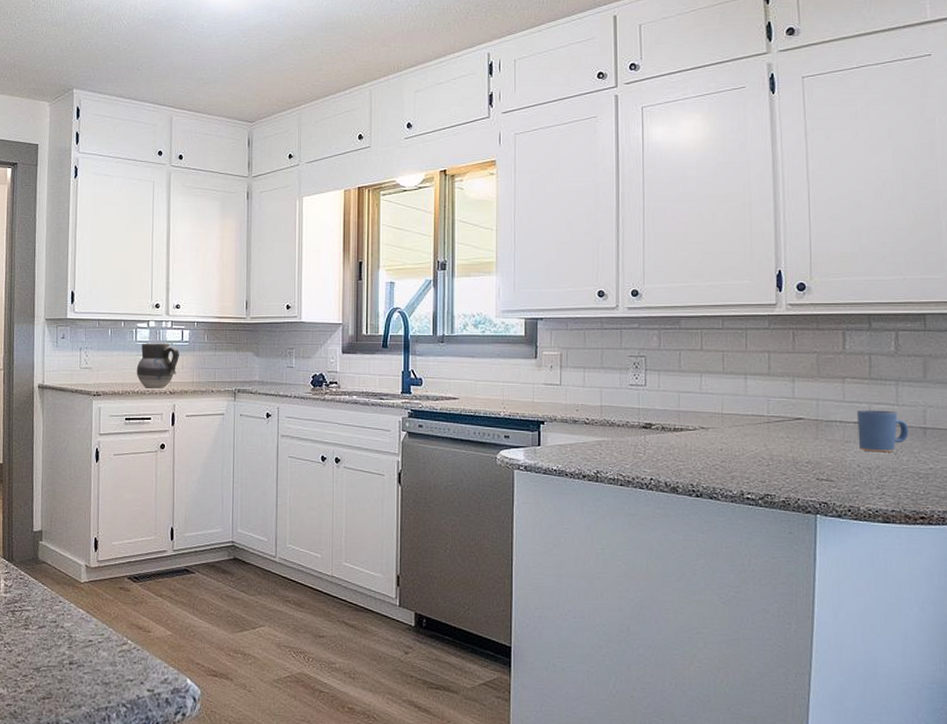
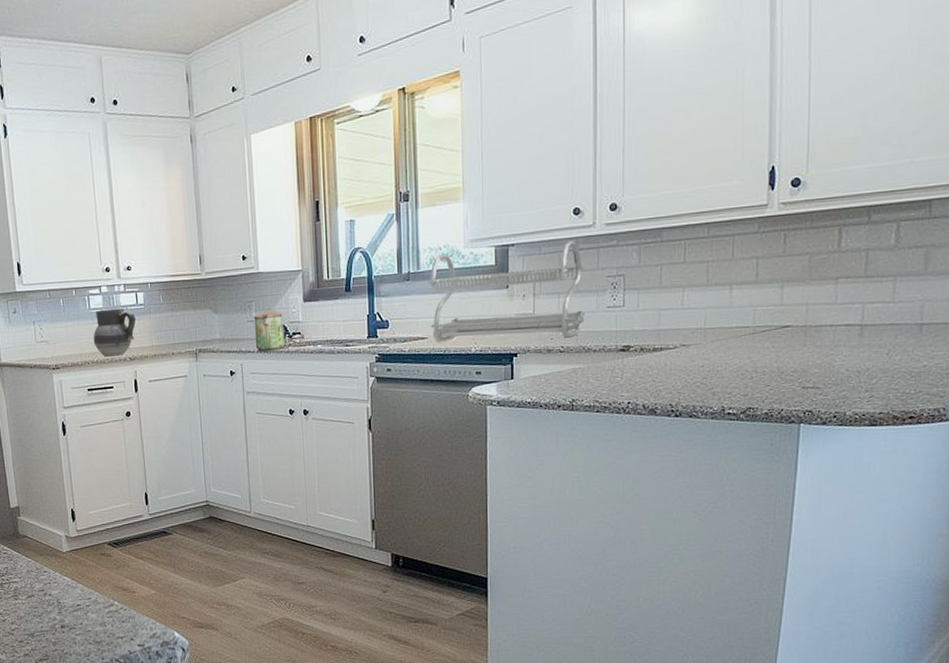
canister: none [293,358,322,396] -> present [254,310,286,351]
dish rack: none [460,321,609,411] -> present [427,241,585,343]
mug: present [857,409,909,453] -> none [848,309,904,355]

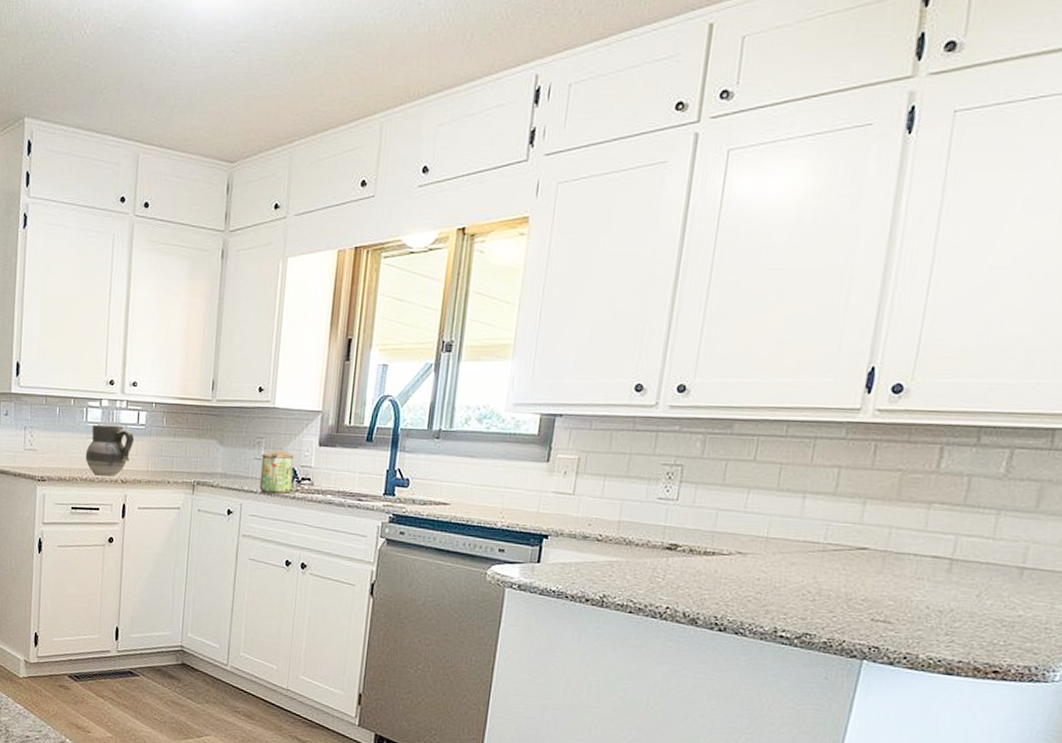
dish rack: present [427,241,585,343] -> none [455,414,639,526]

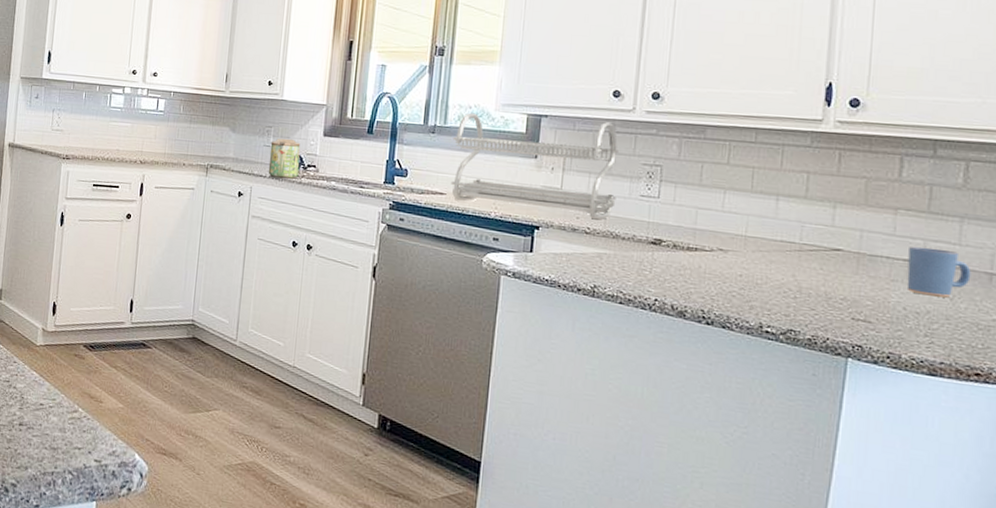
ceramic jug: present [85,424,134,476] -> none [107,109,153,157]
dish rack: none [455,414,639,526] -> present [450,113,620,220]
mug: none [932,541,1002,595] -> present [906,246,971,298]

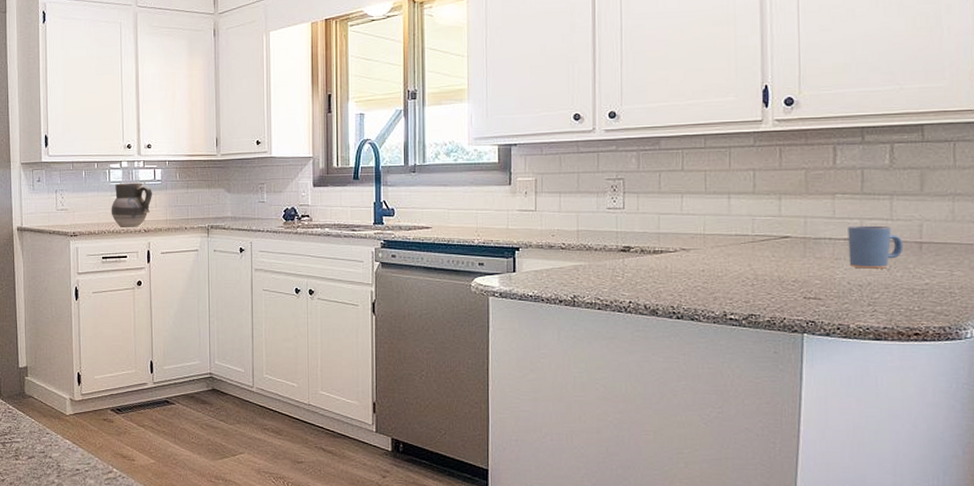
ceramic jug: none [107,109,153,157] -> present [111,182,152,227]
canister: present [268,138,301,179] -> none [265,192,294,230]
dish rack: present [450,113,620,220] -> none [433,144,586,235]

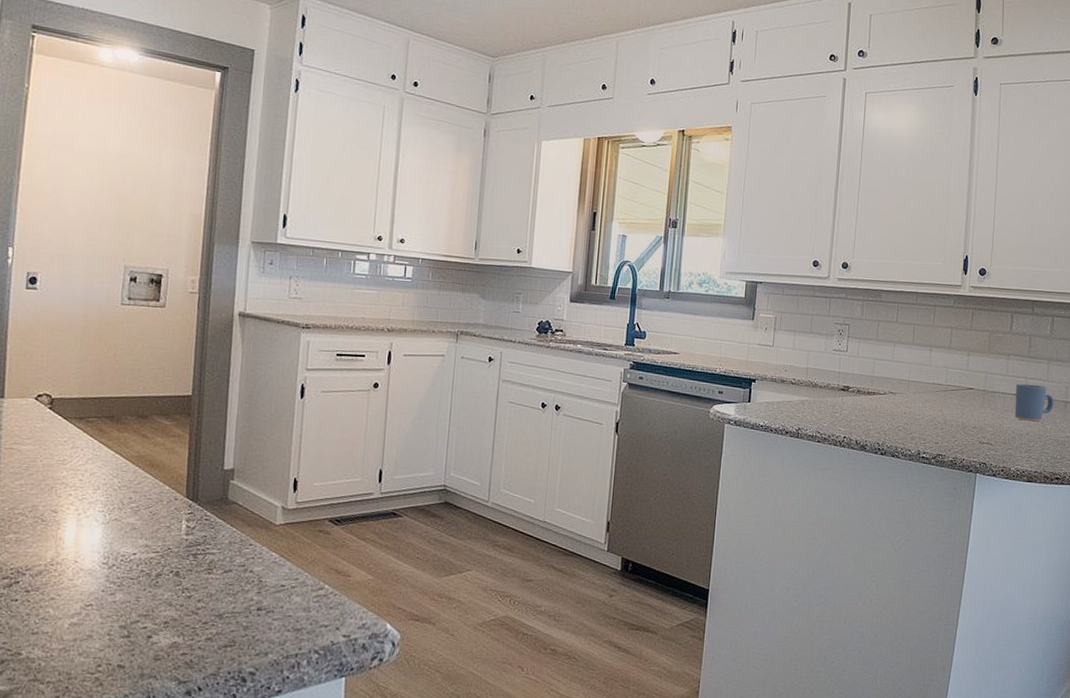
ceramic jug: present [111,182,152,227] -> none [352,276,401,325]

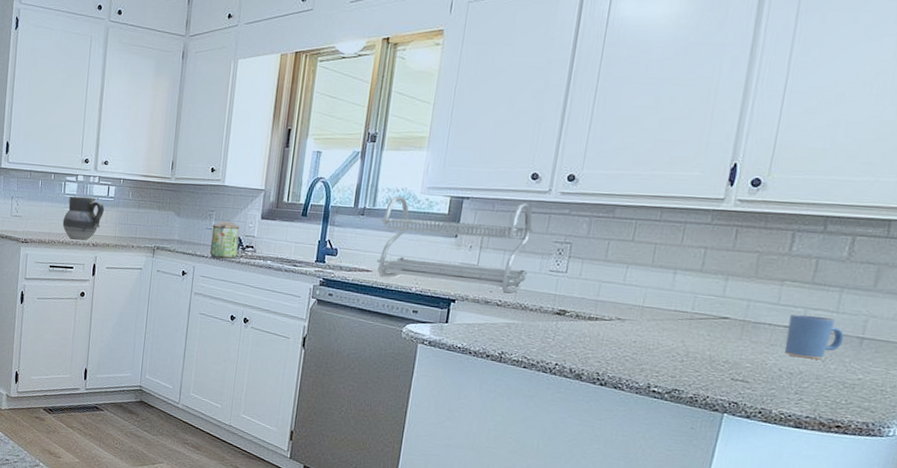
ceramic jug: none [352,276,401,325] -> present [62,196,104,240]
canister: none [517,304,549,343] -> present [209,221,240,259]
dish rack: none [683,280,818,372] -> present [376,196,534,293]

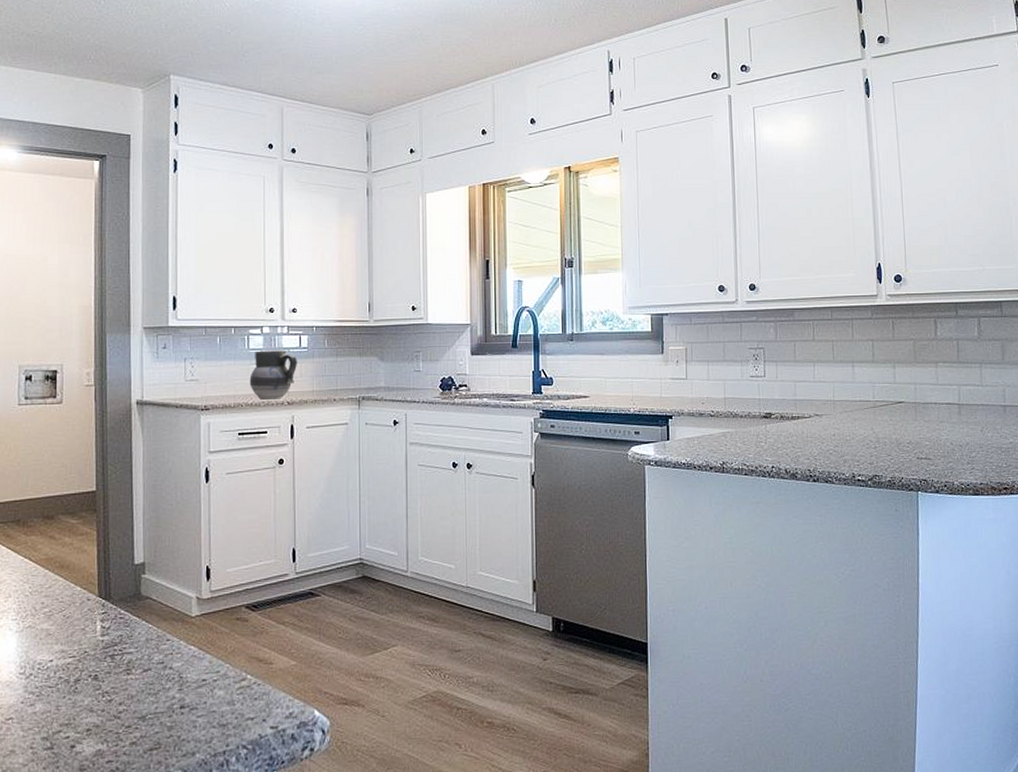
canister: present [209,221,240,259] -> none [420,361,452,401]
dish rack: present [376,196,534,293] -> none [590,315,732,403]
mug: present [784,314,845,360] -> none [949,391,992,430]

